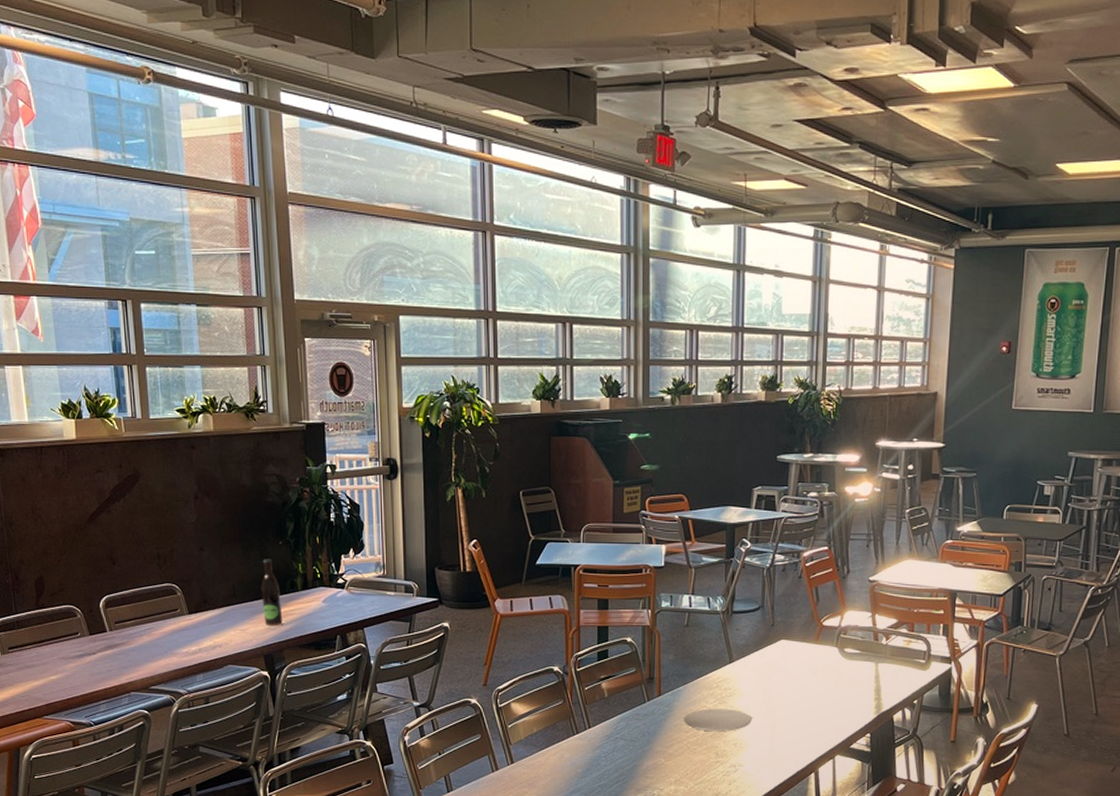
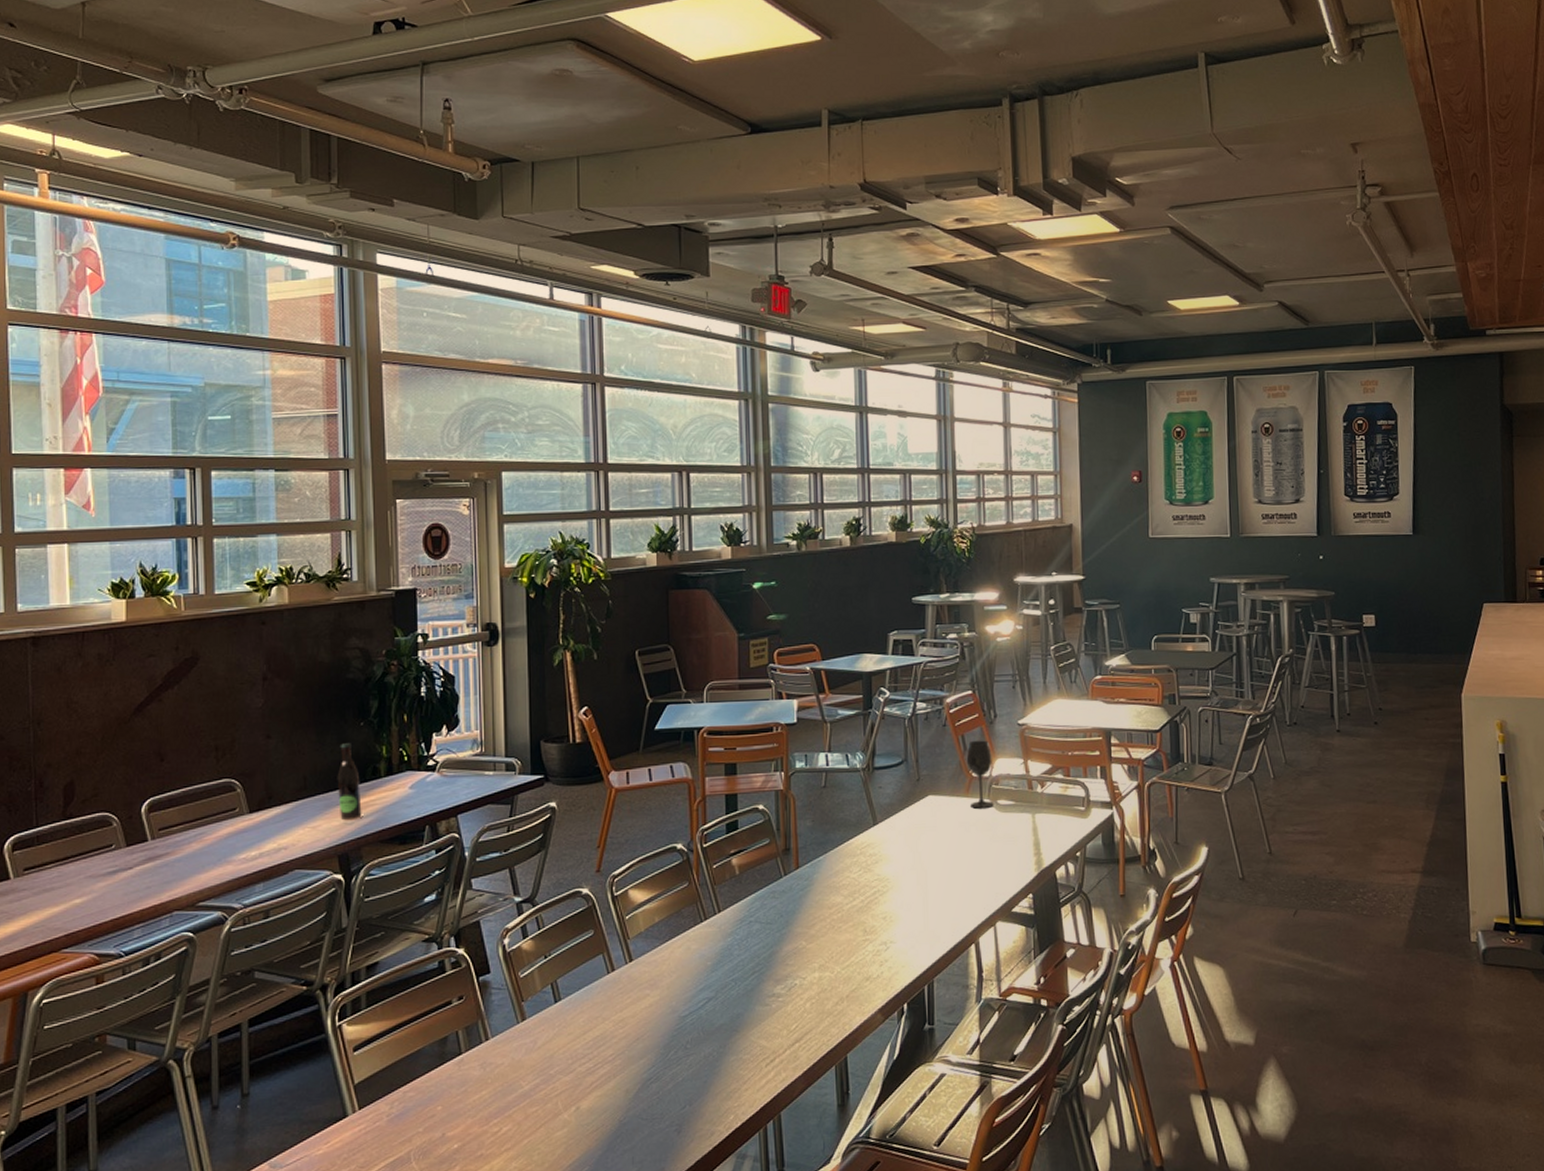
plate: present [683,708,752,732] -> none [825,878,901,906]
wine glass: none [818,593,843,655] -> present [966,740,994,809]

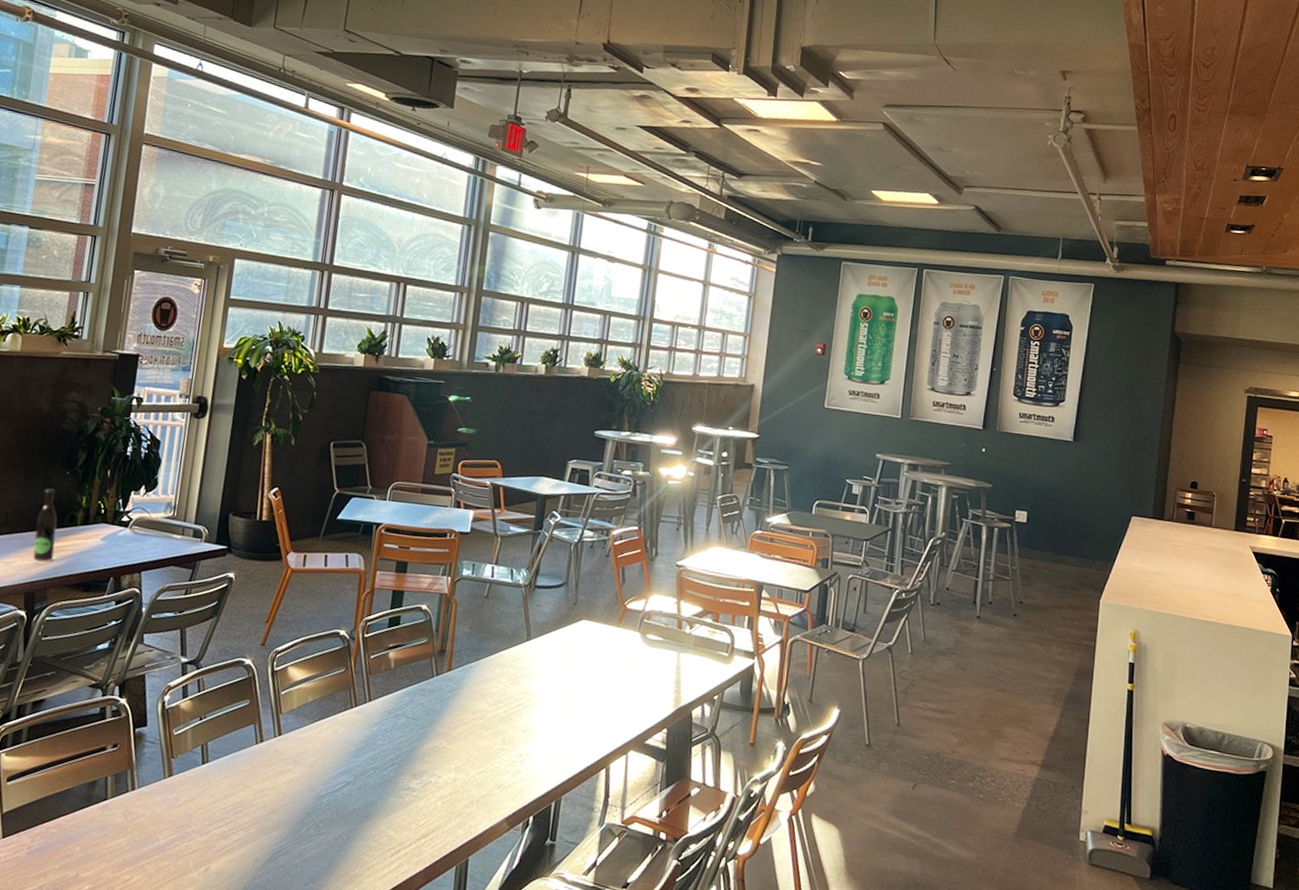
wine glass: present [966,740,994,809] -> none [621,574,648,641]

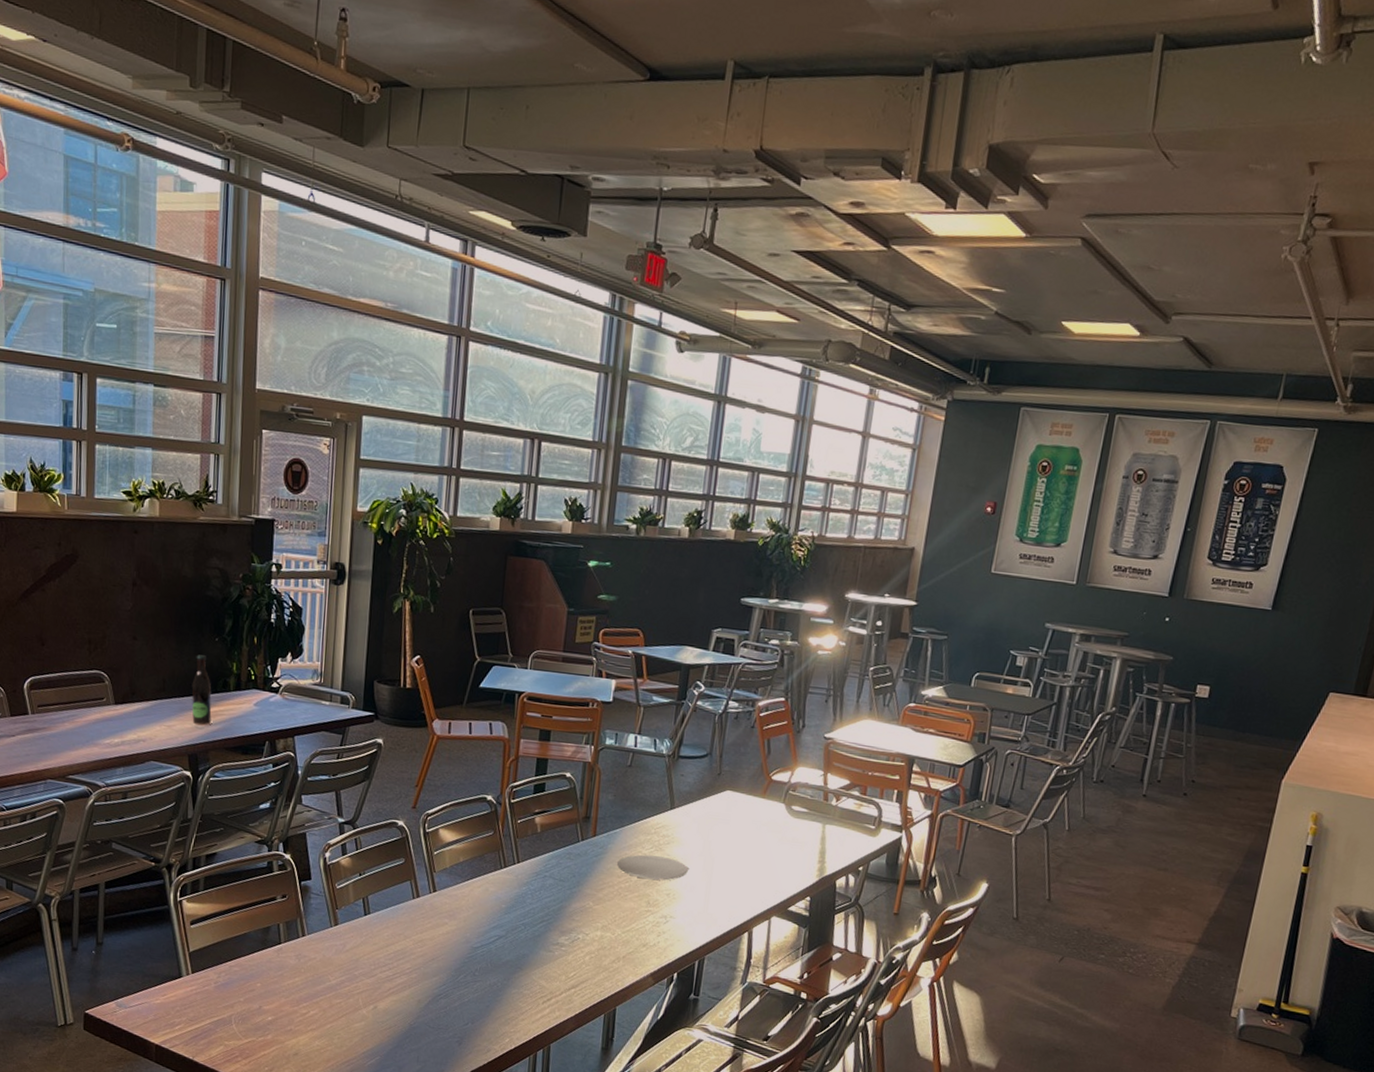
plate: none [471,689,544,716] -> present [616,854,688,881]

